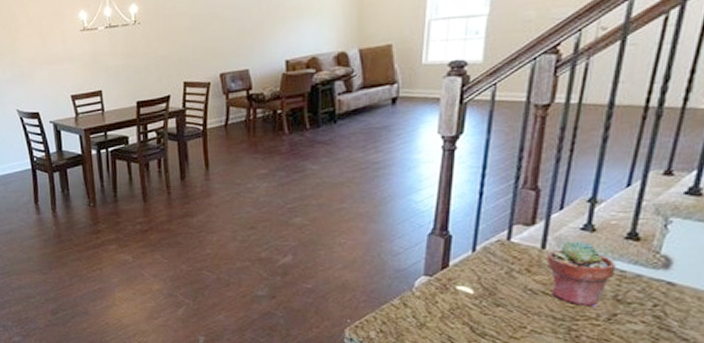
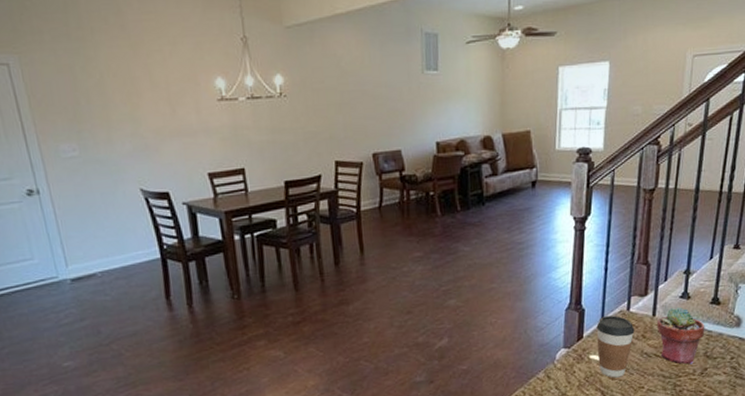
coffee cup: none [466,245,517,313] -> present [596,315,635,378]

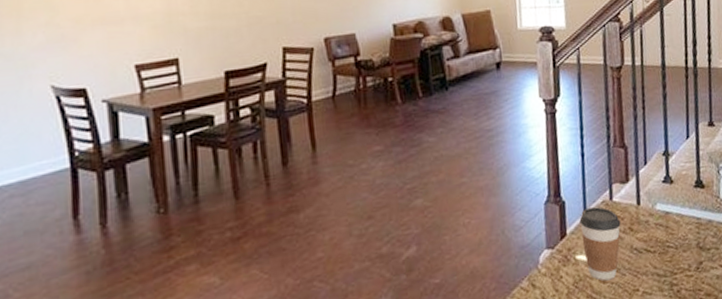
potted succulent: present [657,307,705,365] -> none [643,193,694,259]

